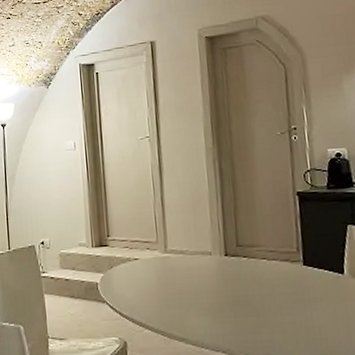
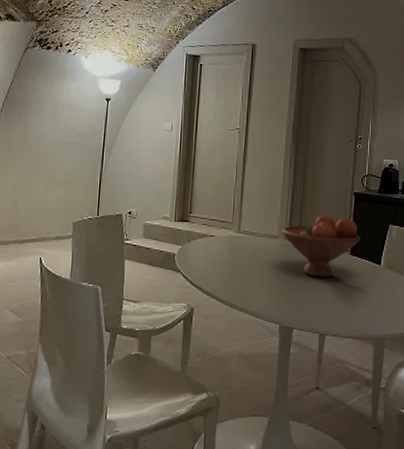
fruit bowl: none [214,221,313,295] -> present [281,214,360,277]

